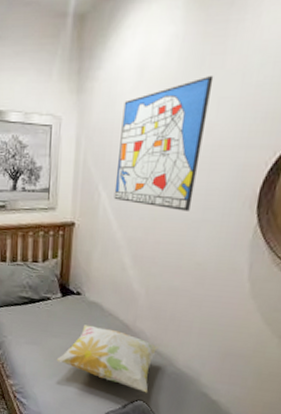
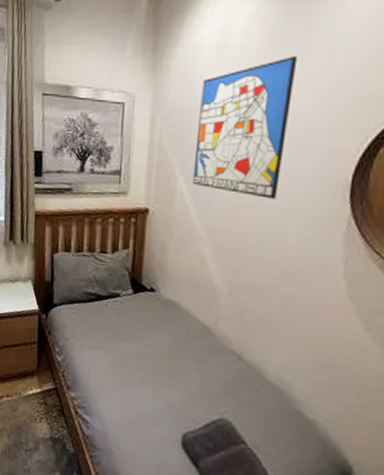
decorative pillow: present [56,324,158,393] -> none [126,326,244,410]

